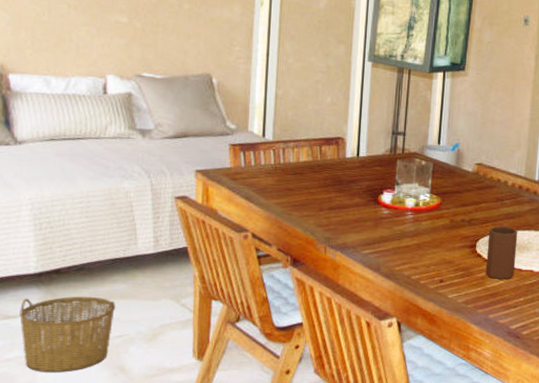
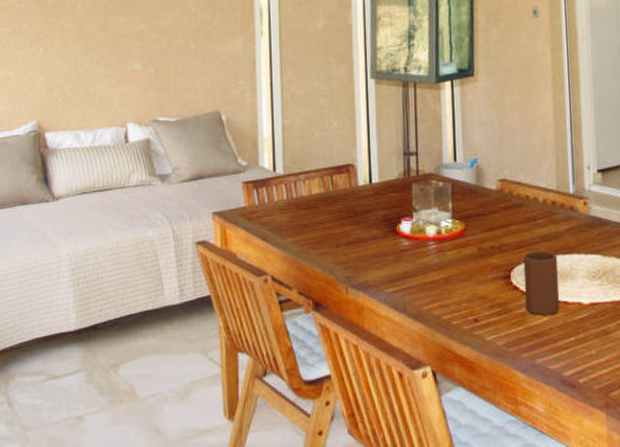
basket: present [19,296,116,373] -> none [64,352,149,435]

